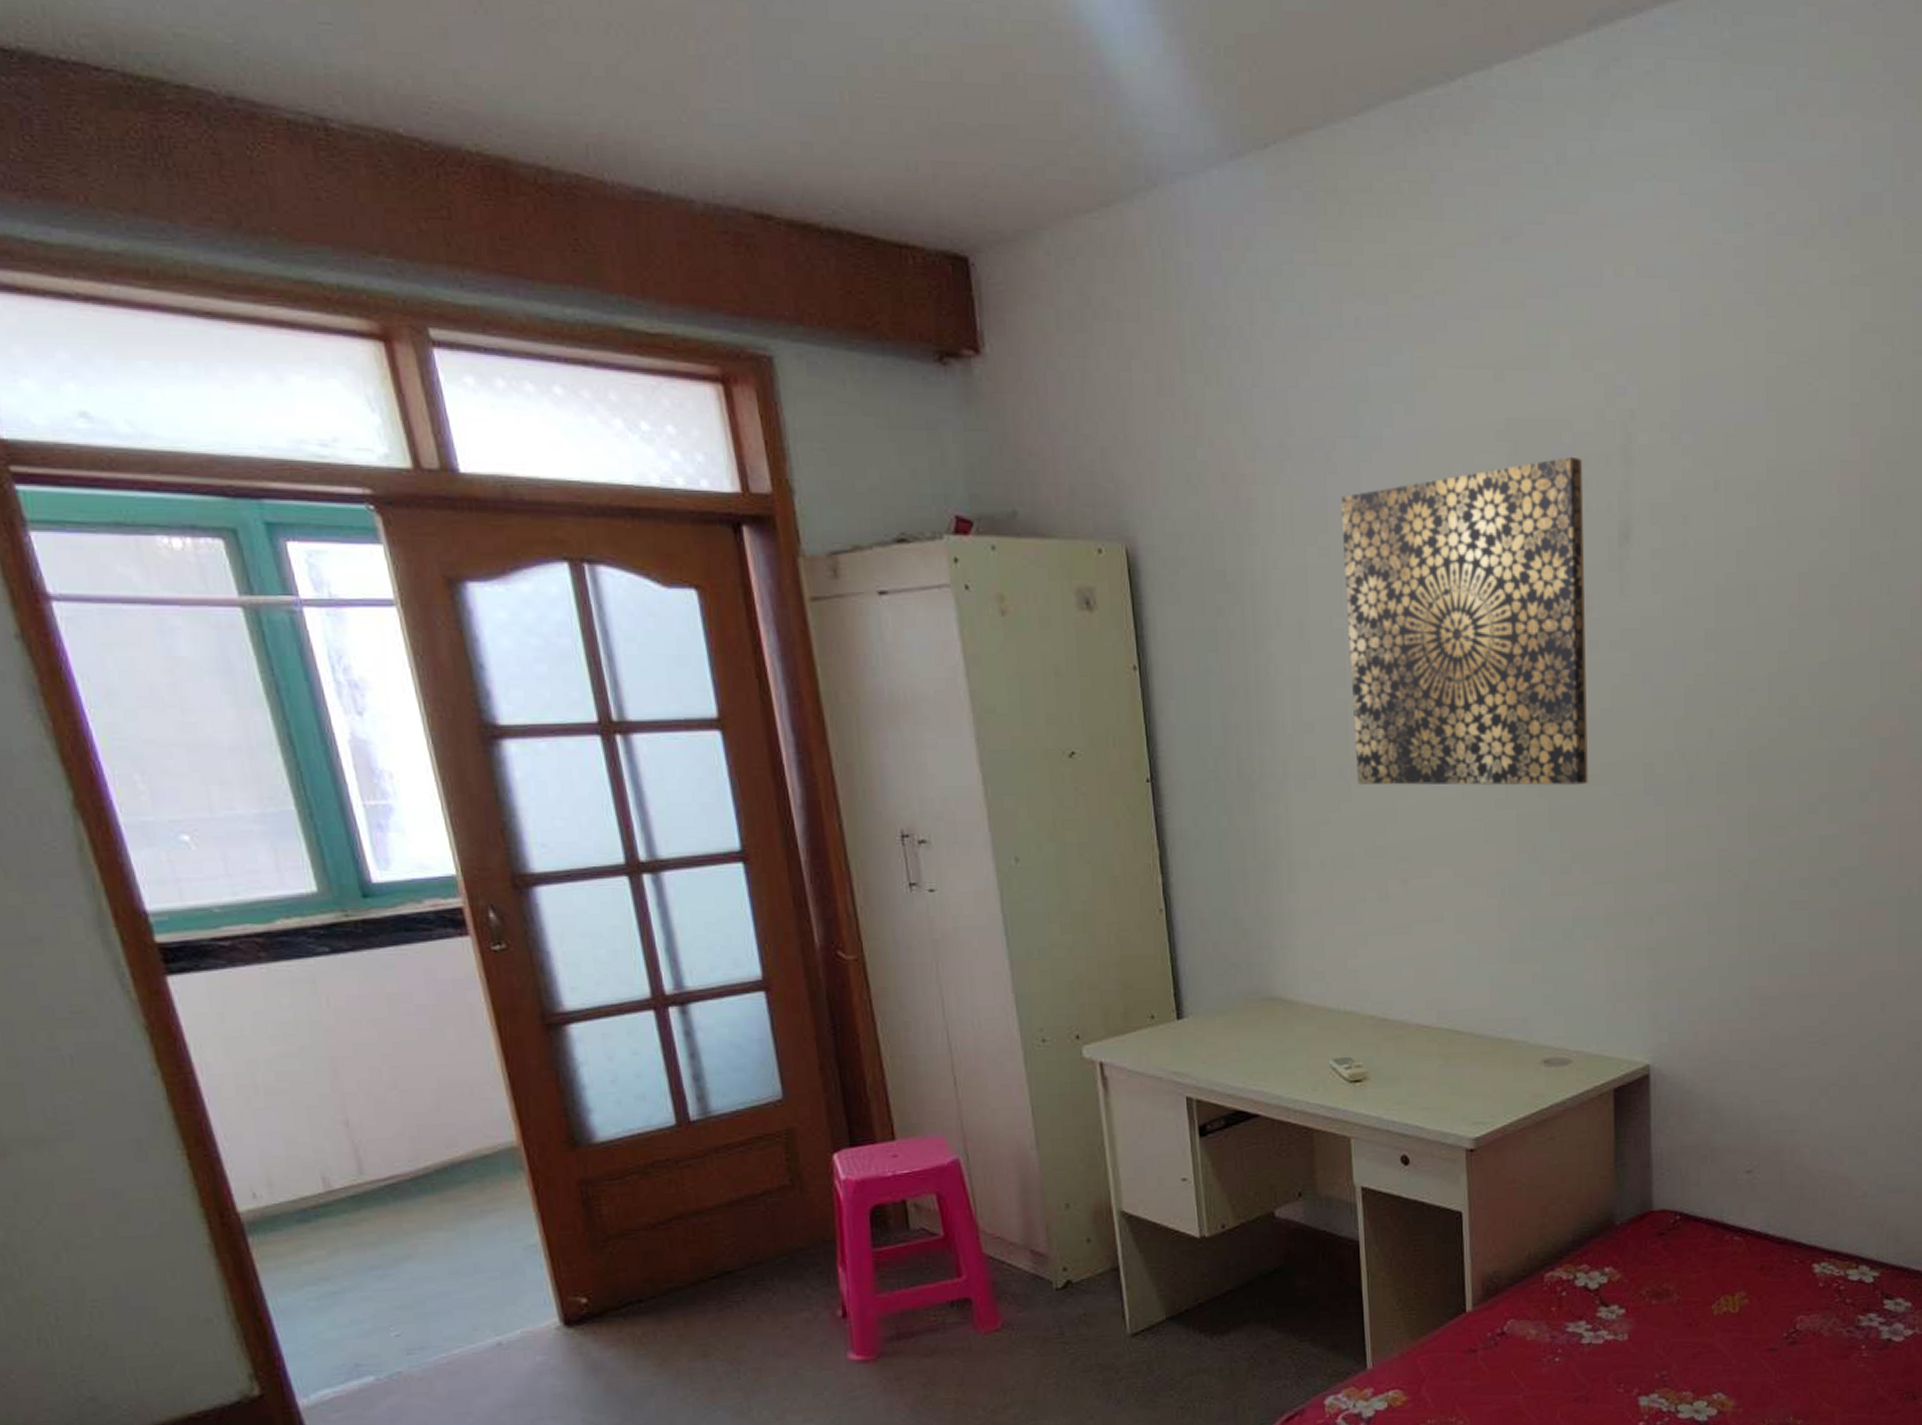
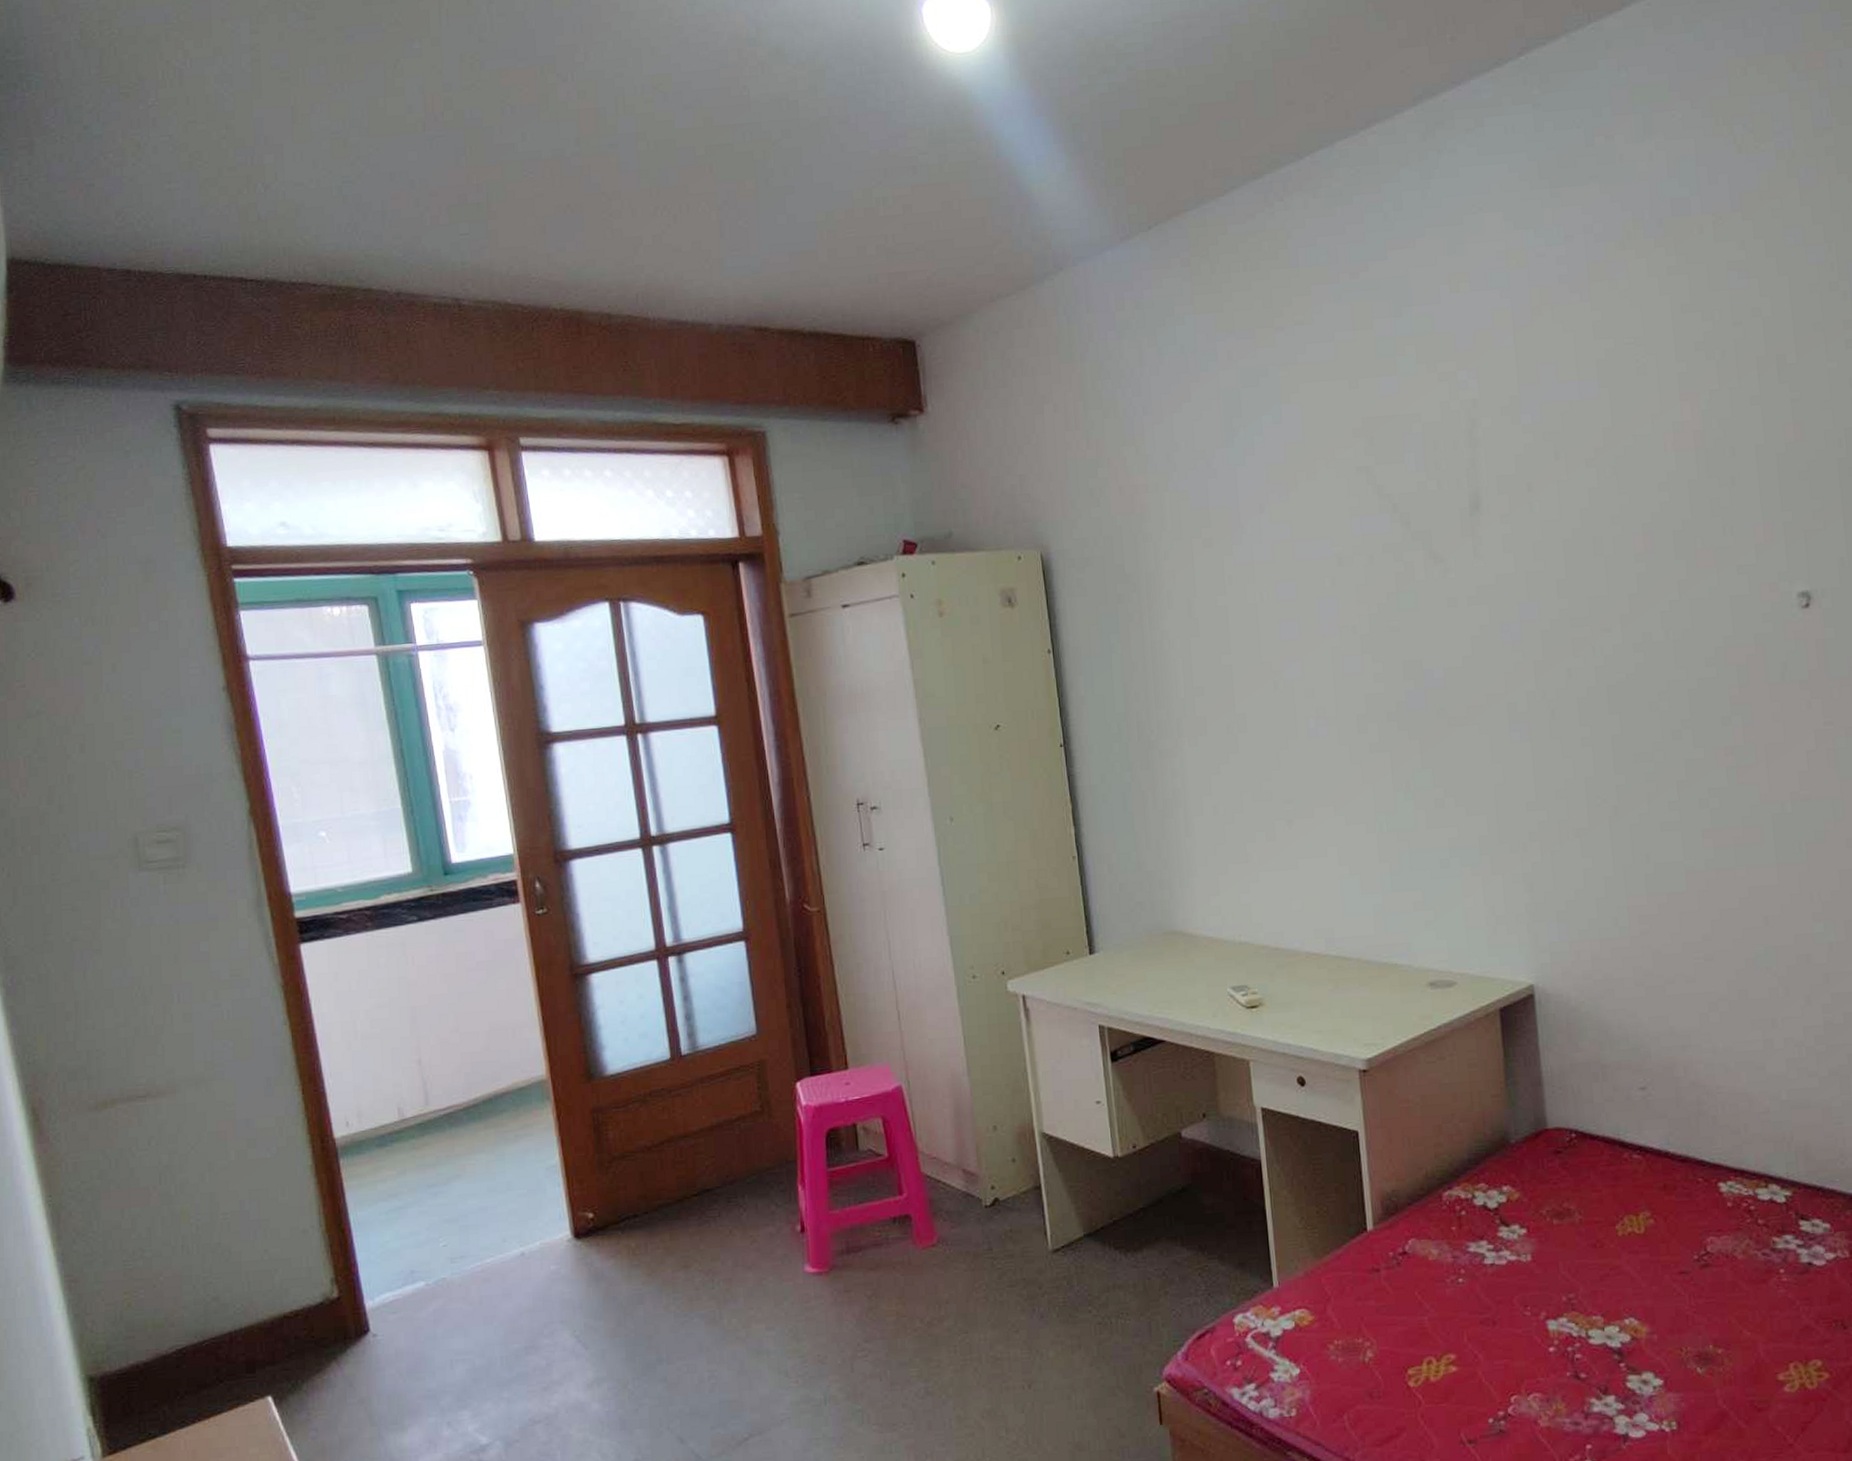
wall art: present [1340,456,1588,786] -> none [1220,443,1456,739]

